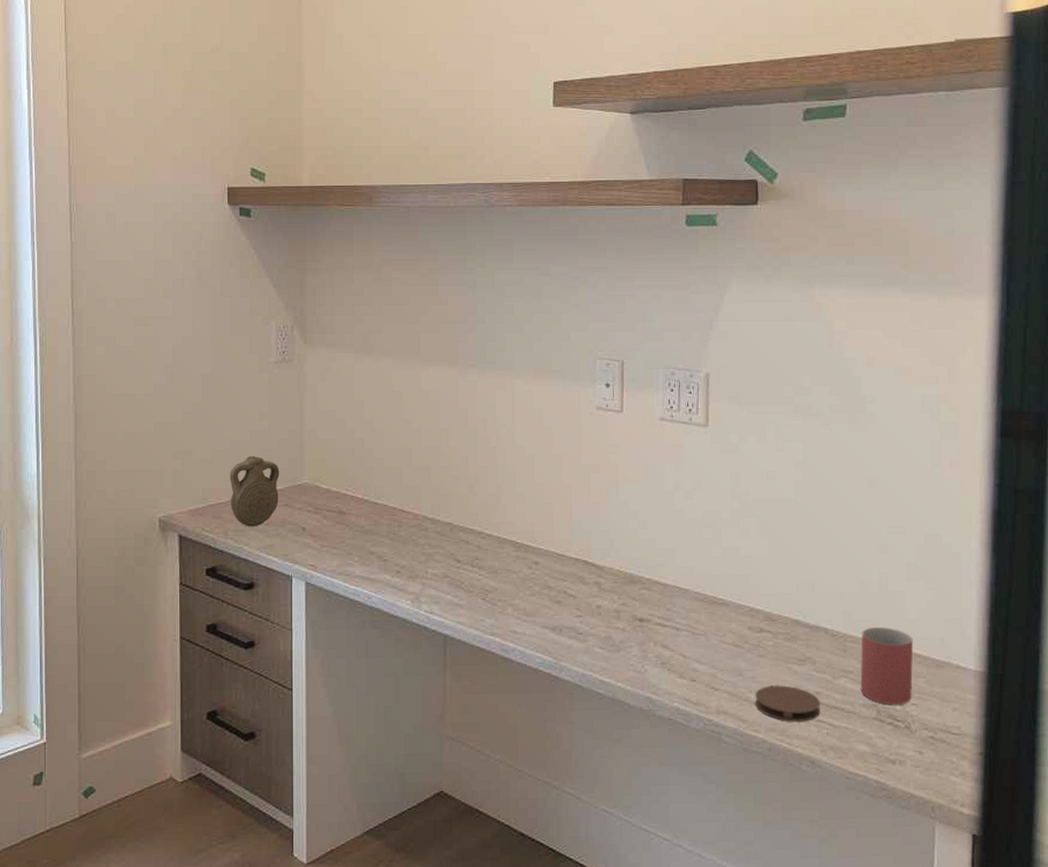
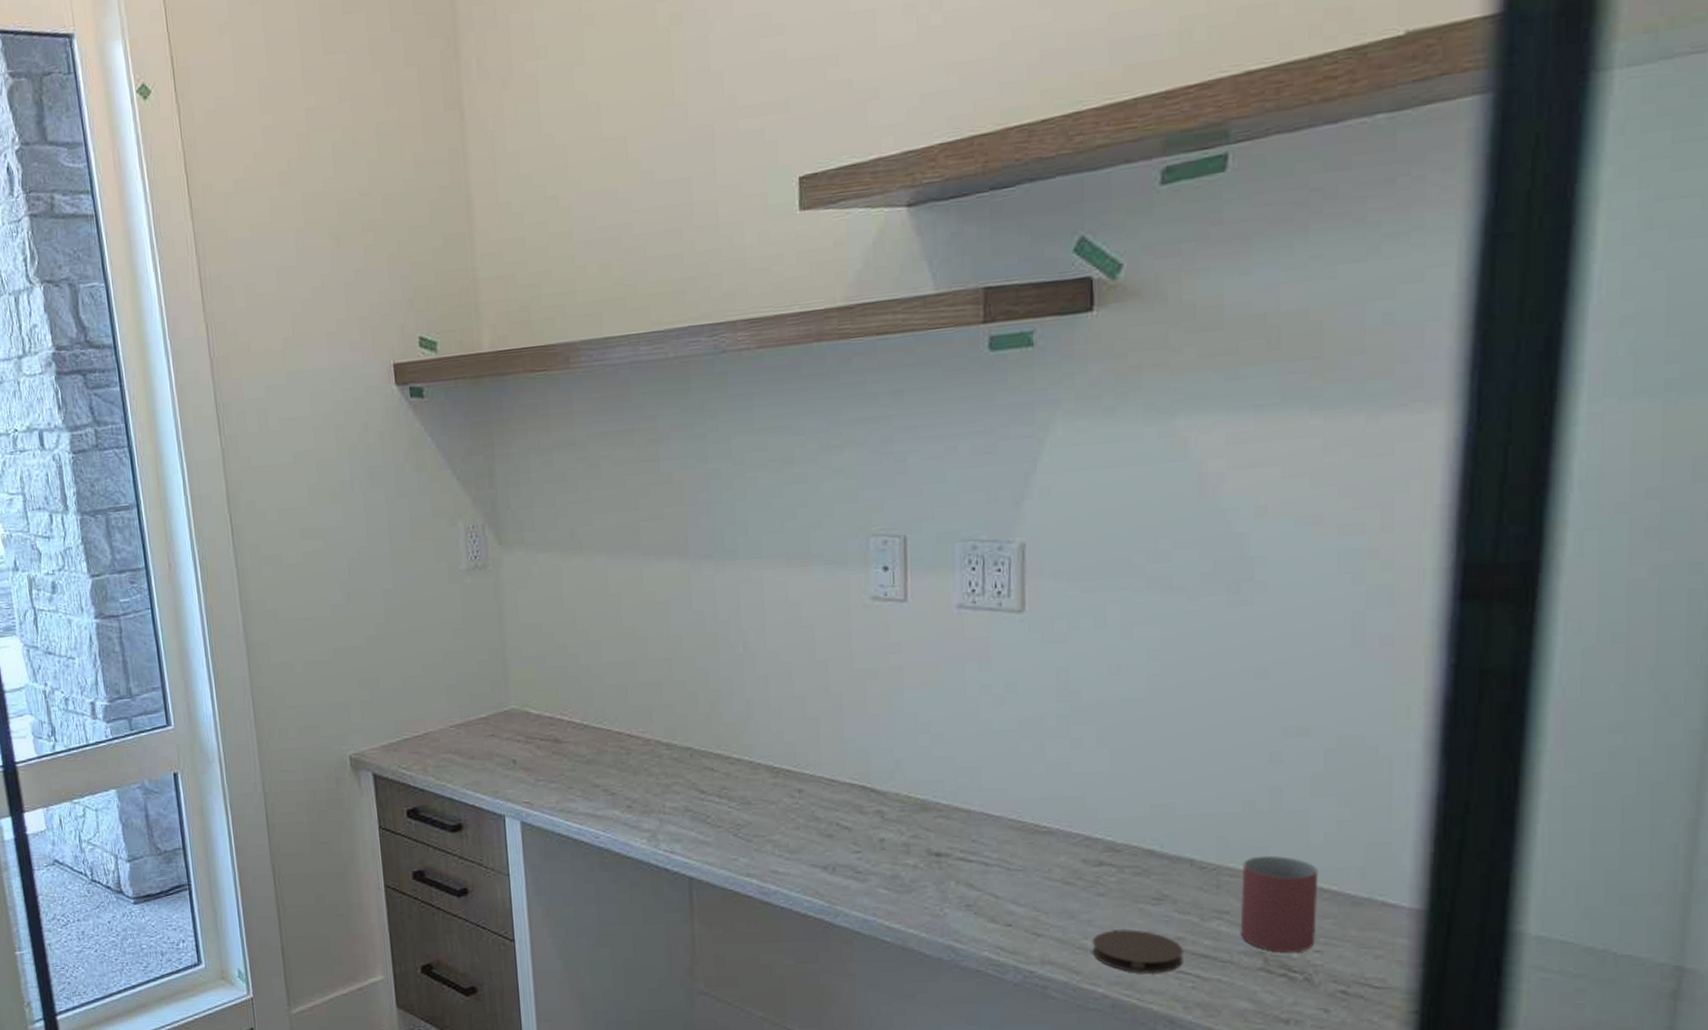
pilgrim flask: present [230,455,280,527] -> none [424,680,483,762]

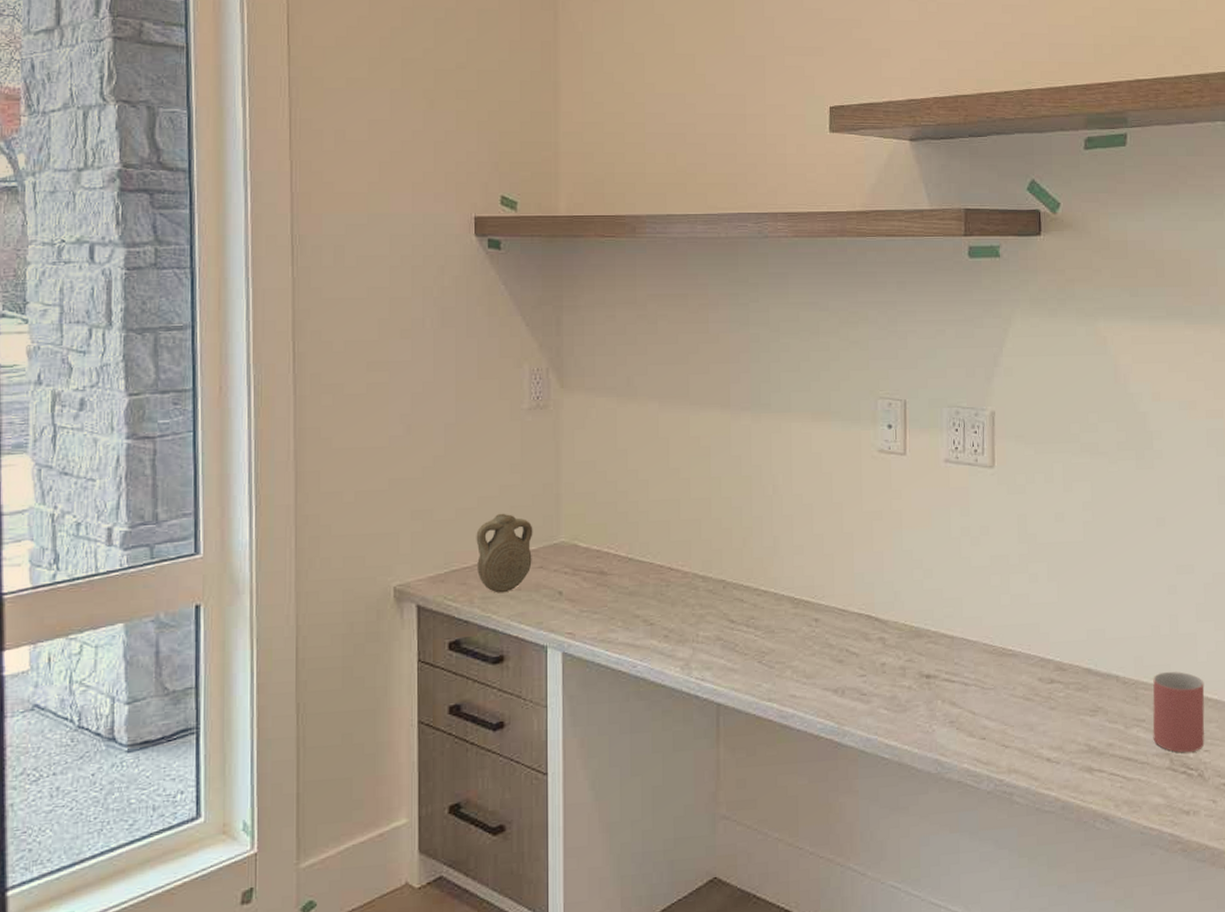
pilgrim flask: none [424,680,483,762] -> present [476,513,533,593]
coaster: present [1093,929,1183,973] -> none [1047,738,1113,777]

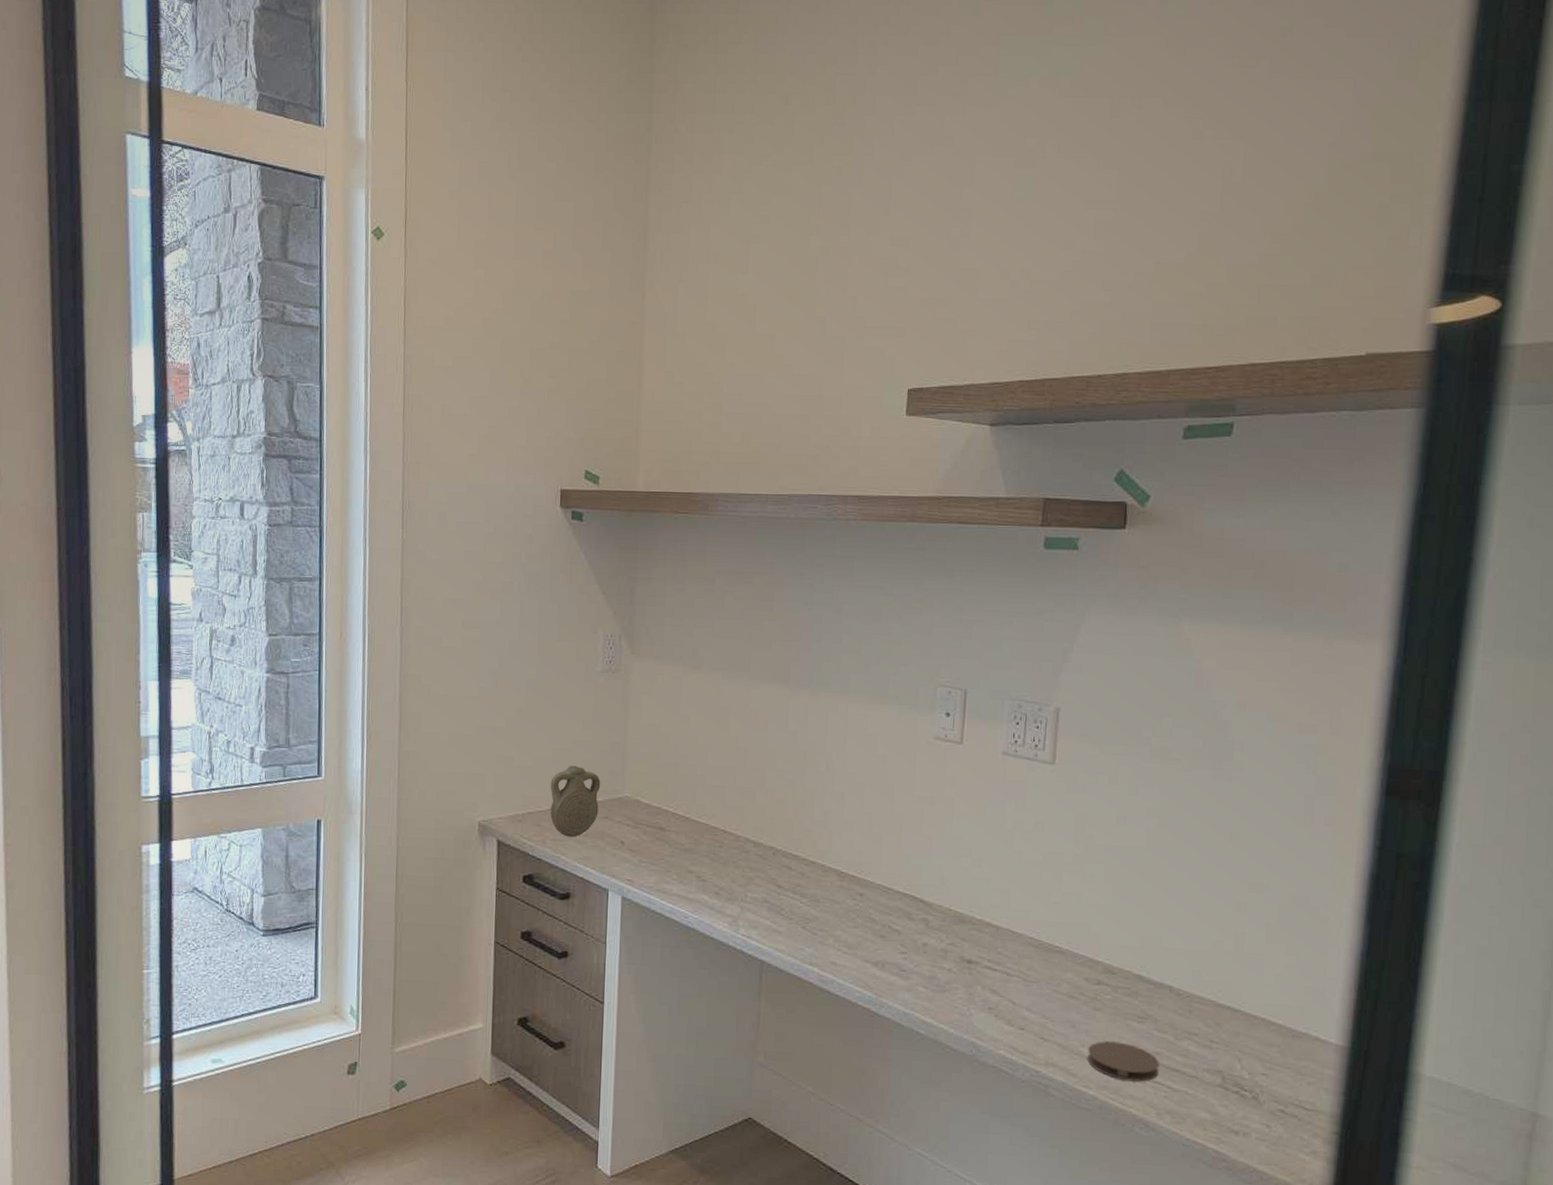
coaster: none [1047,738,1113,777] -> present [1088,1041,1159,1082]
mug: present [1153,671,1205,753] -> none [1205,989,1268,1074]

